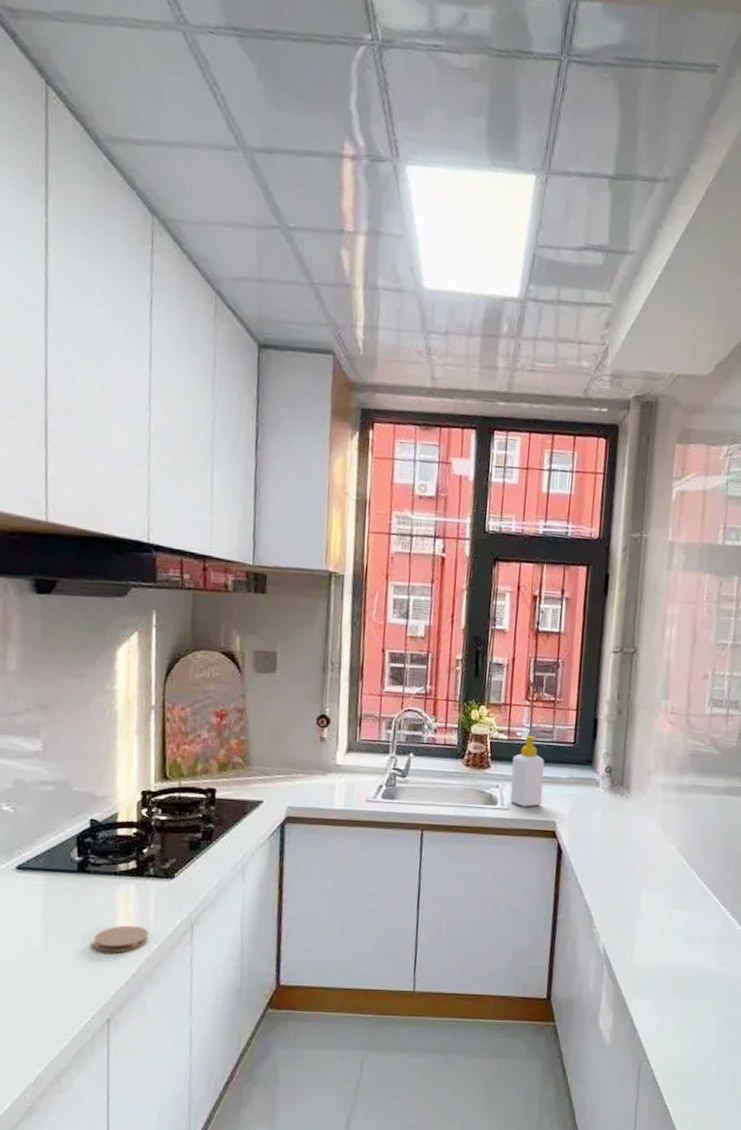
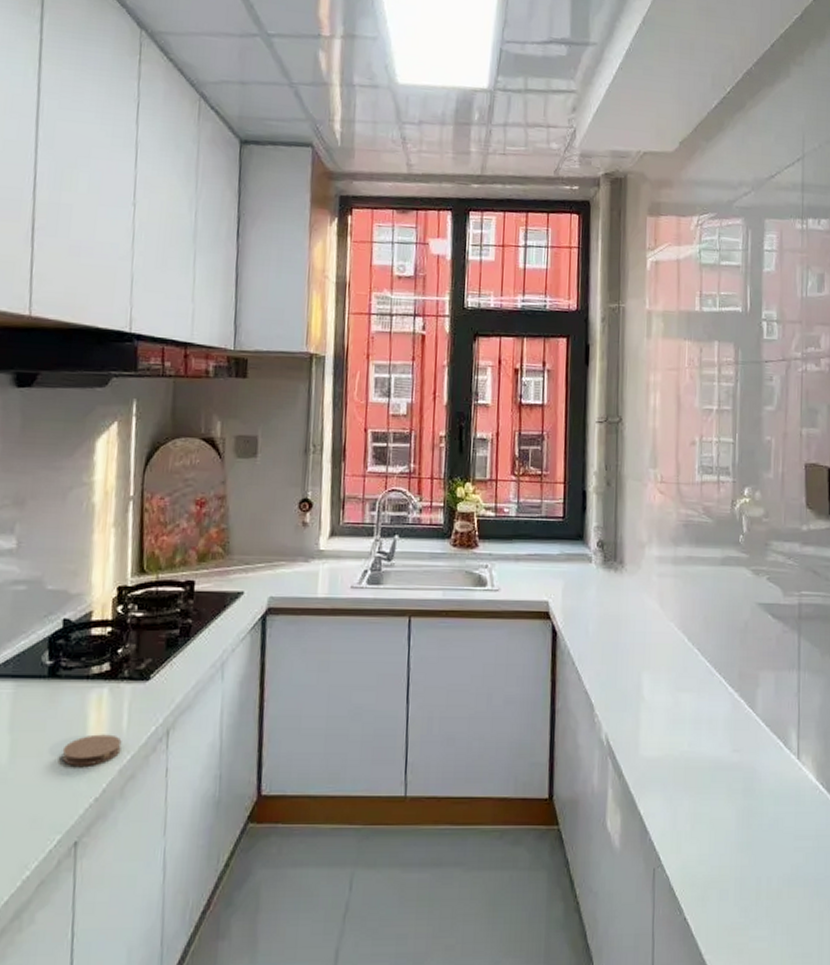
soap bottle: present [510,736,545,807] -> none [499,512,535,587]

